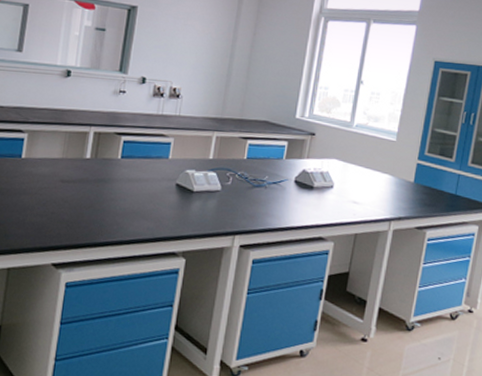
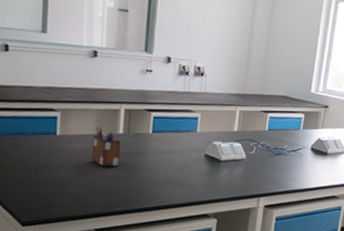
desk organizer: none [55,149,88,195] -> present [91,126,121,167]

